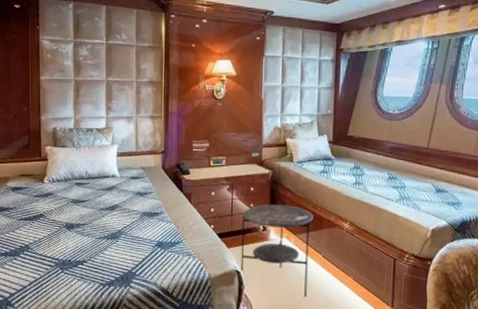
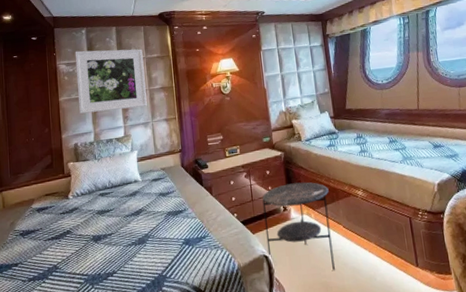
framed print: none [60,27,133,99] -> present [75,49,147,114]

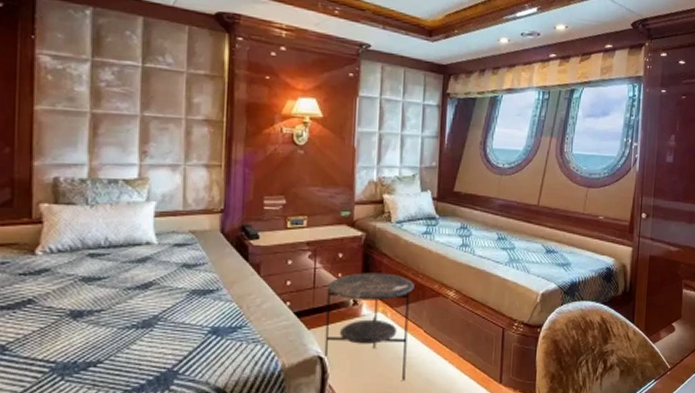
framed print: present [75,49,147,114] -> none [67,39,183,142]

